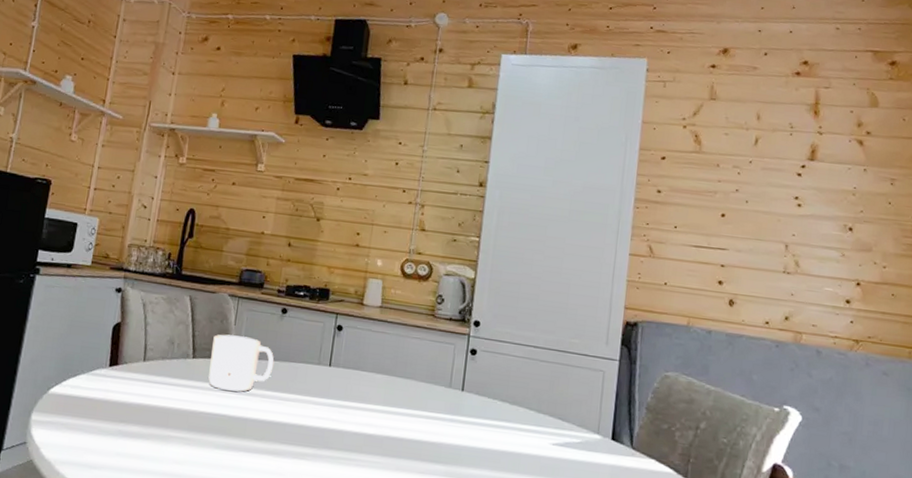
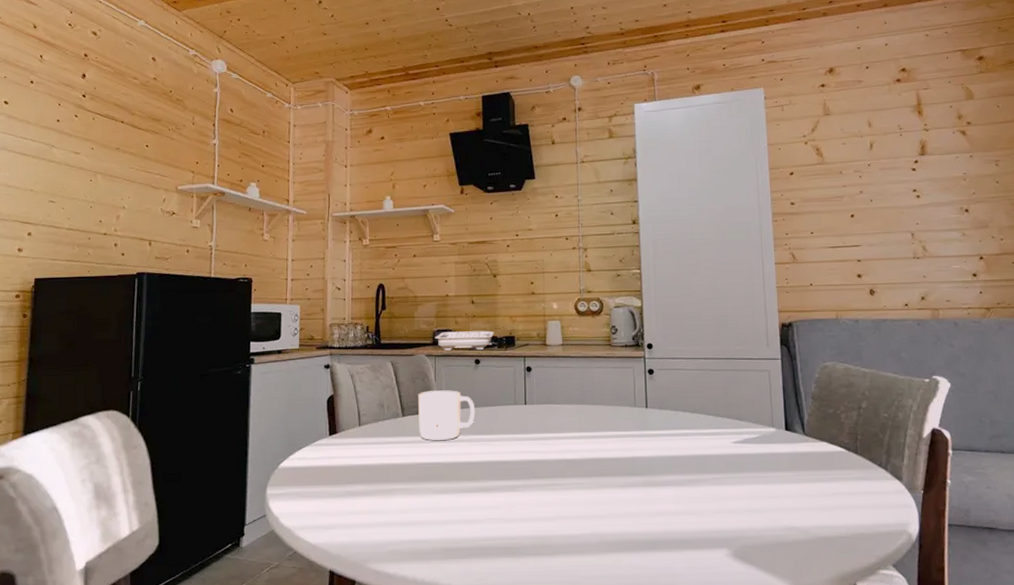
dish rack: none [242,272,309,300] -> present [435,330,495,351]

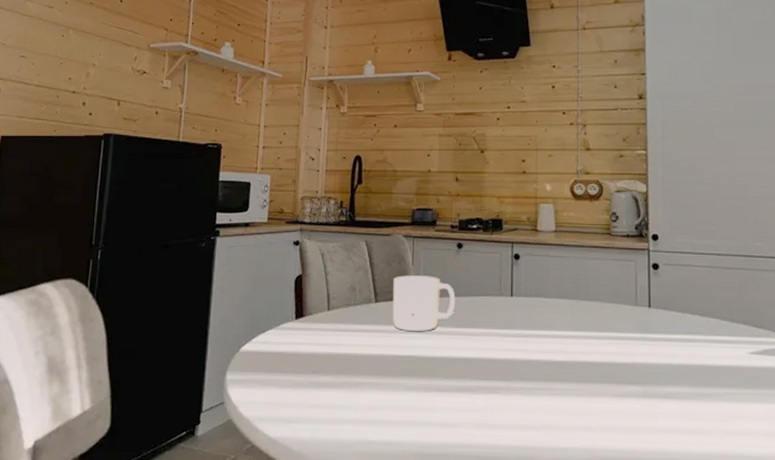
dish rack: present [435,330,495,351] -> none [414,211,480,233]

